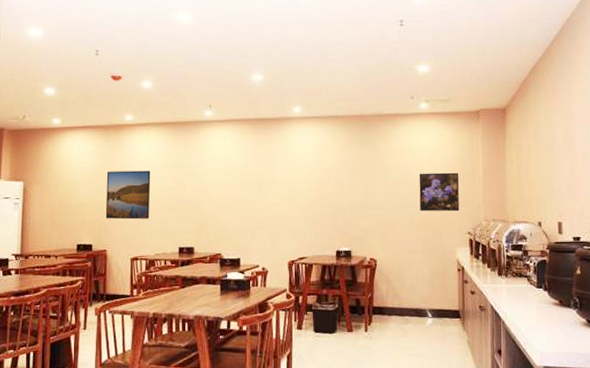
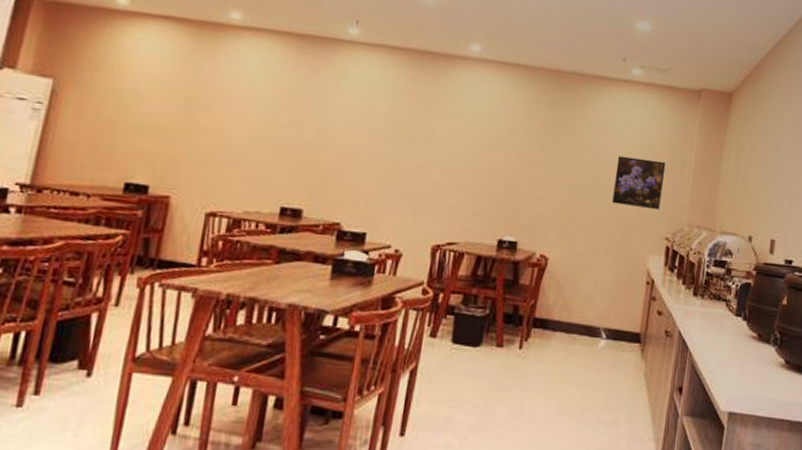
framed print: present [105,170,151,220] -> none [176,85,257,162]

